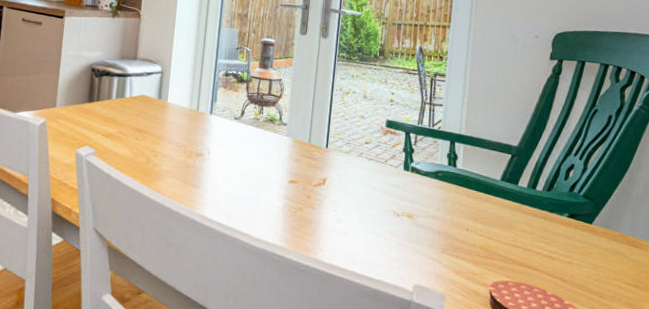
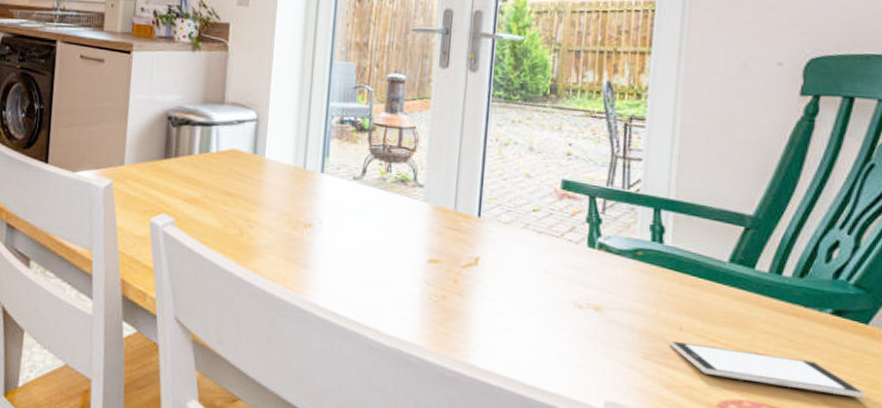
smartphone: none [459,238,590,278] -> present [669,340,866,399]

